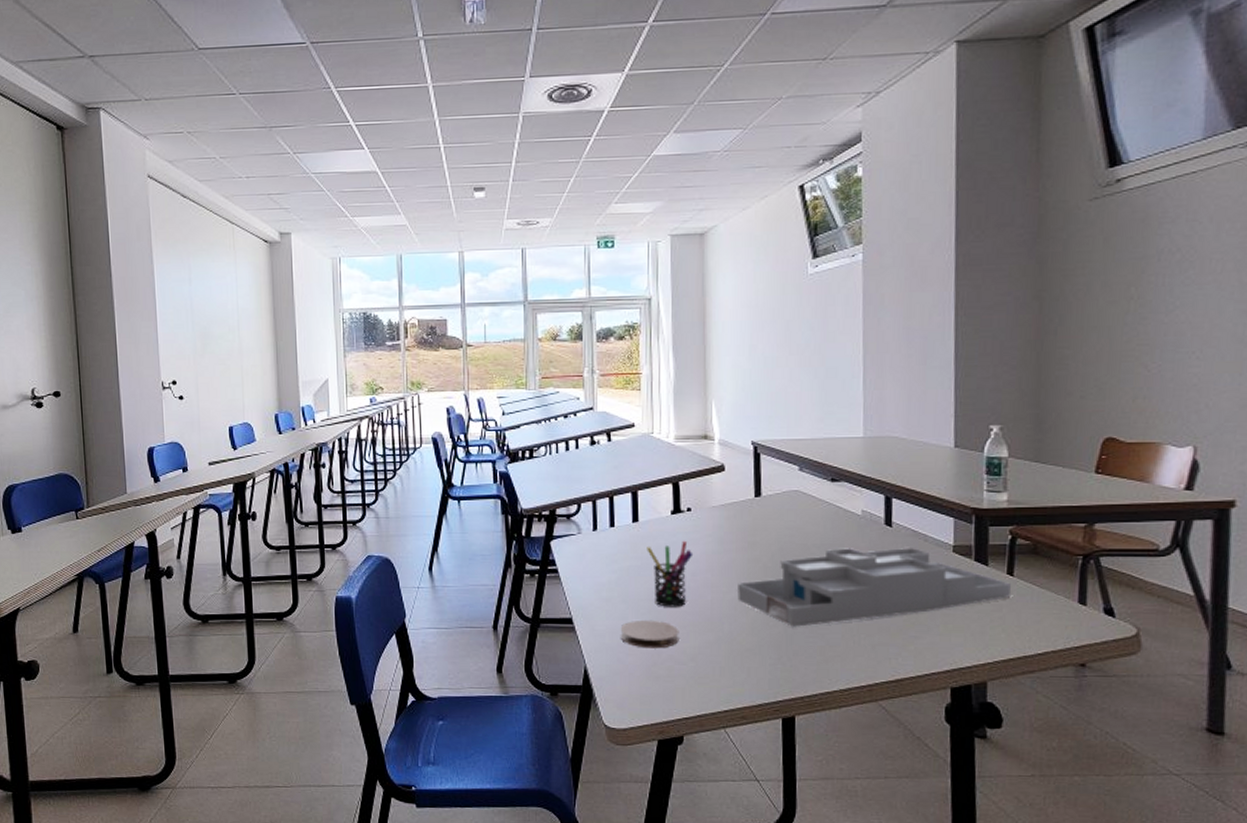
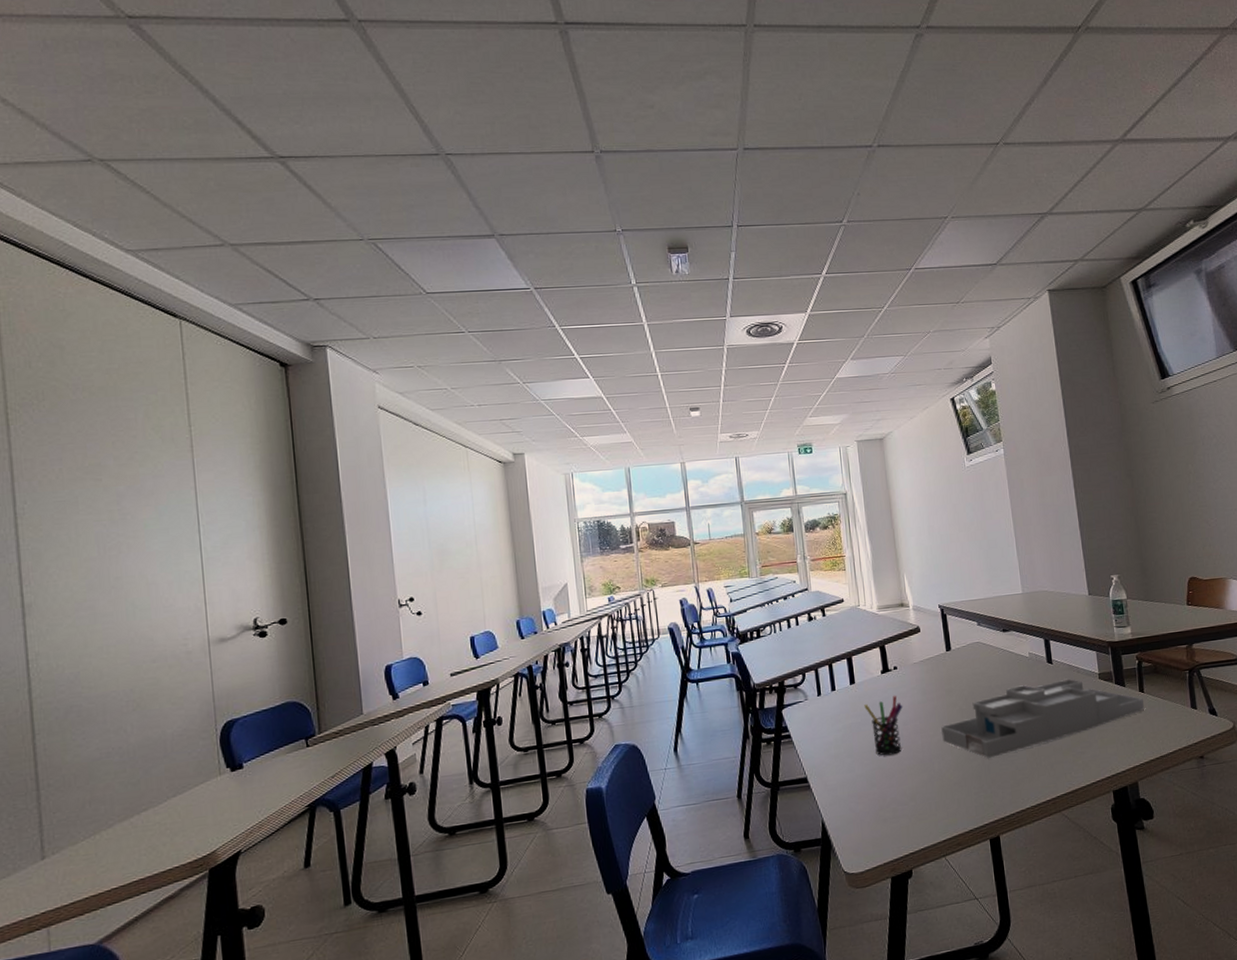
coaster: present [620,619,679,649] -> none [849,769,900,796]

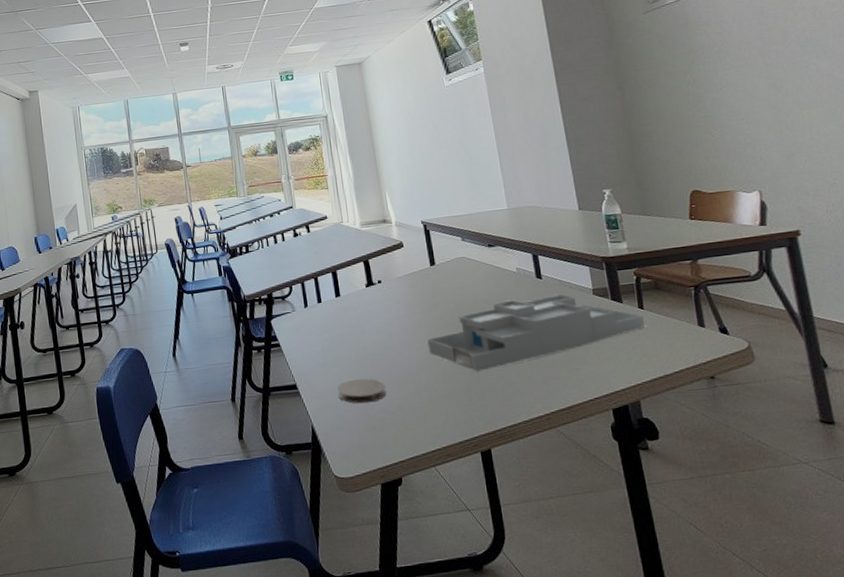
coaster: none [849,769,900,796] -> present [337,378,387,404]
pen holder: present [864,695,903,756] -> none [350,308,389,366]

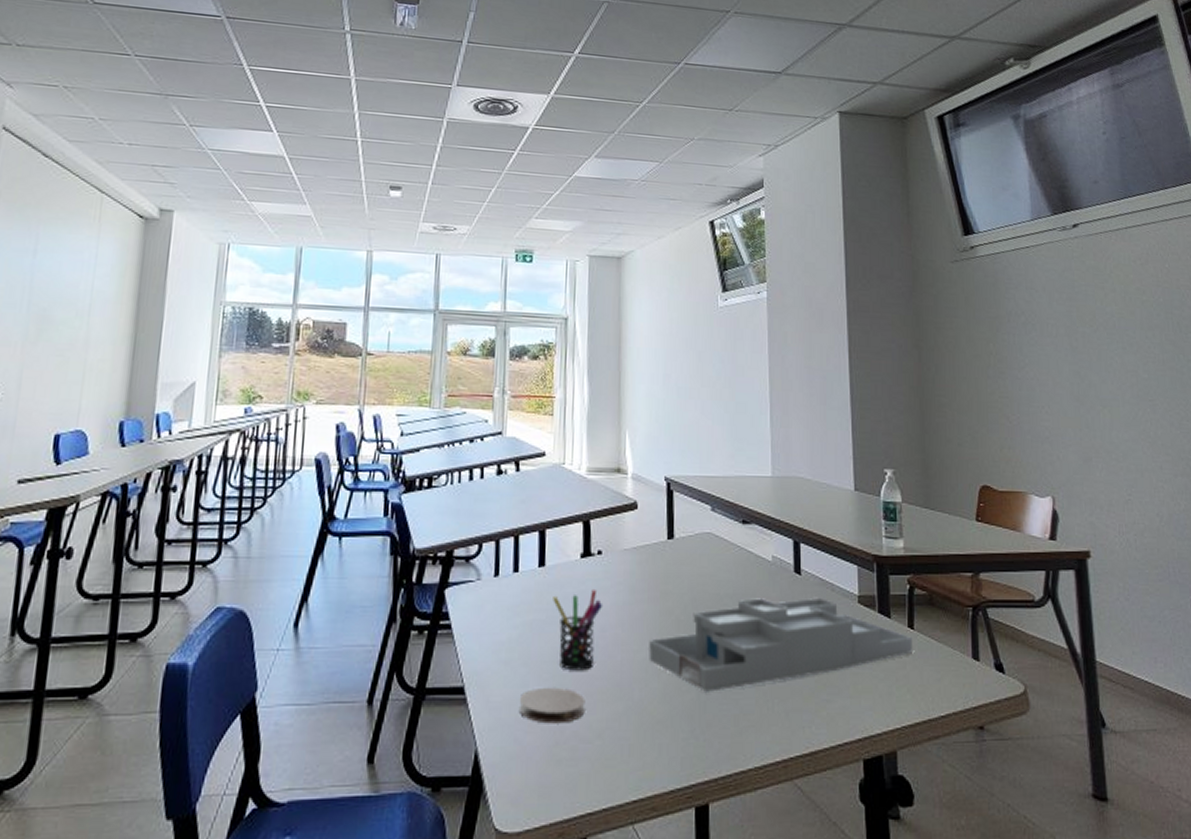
pen holder: none [350,308,389,366] -> present [553,588,603,671]

